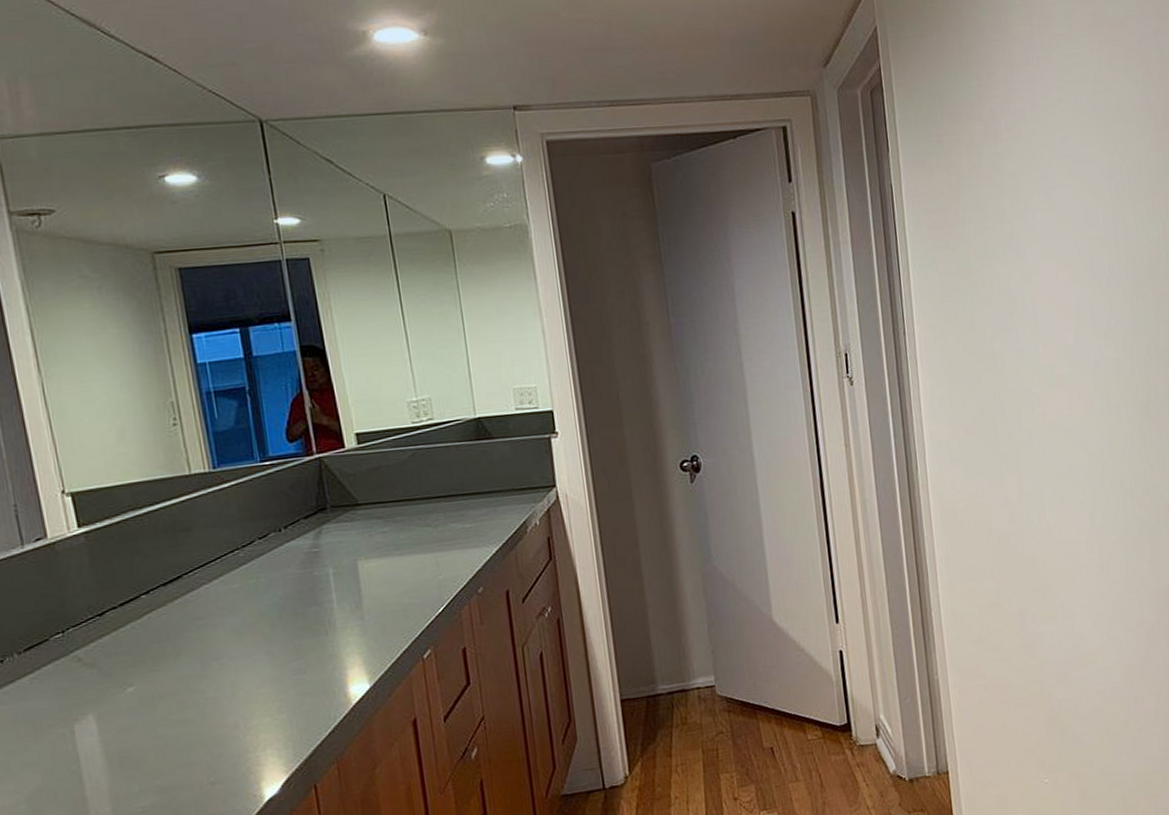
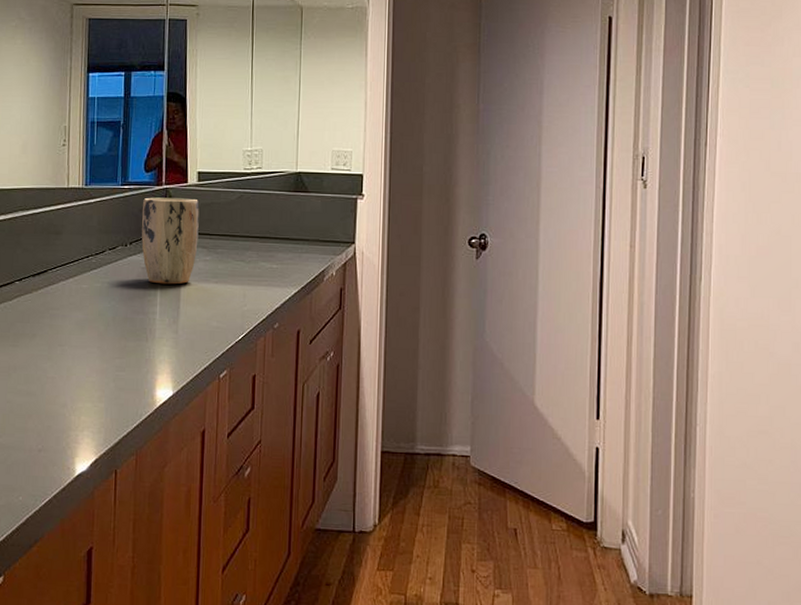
plant pot: none [292,465,371,568] -> present [141,197,199,285]

